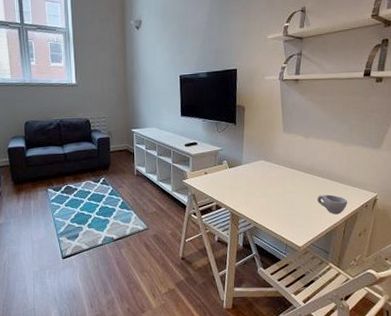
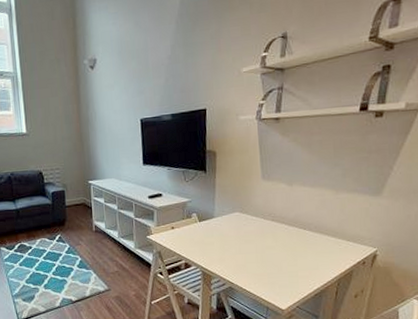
cup: present [317,194,348,215] -> none [303,250,341,273]

